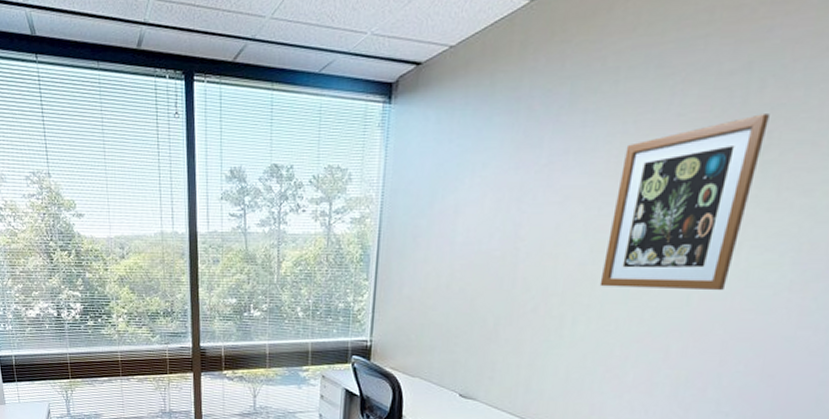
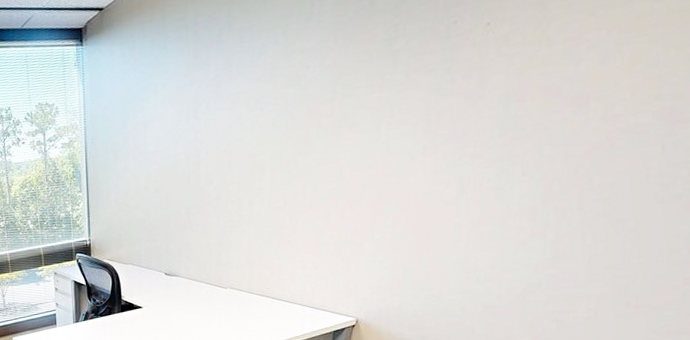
wall art: present [599,114,770,291] -> none [268,10,394,172]

